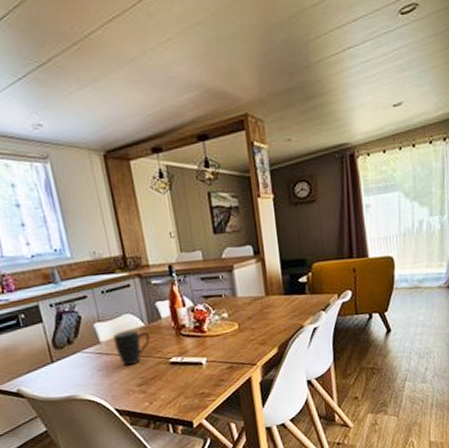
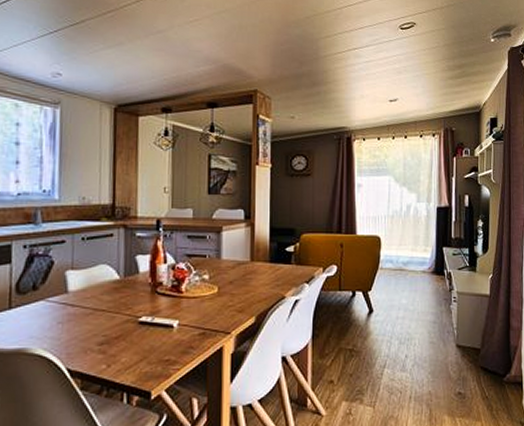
mug: present [113,329,151,366] -> none [83,281,124,321]

